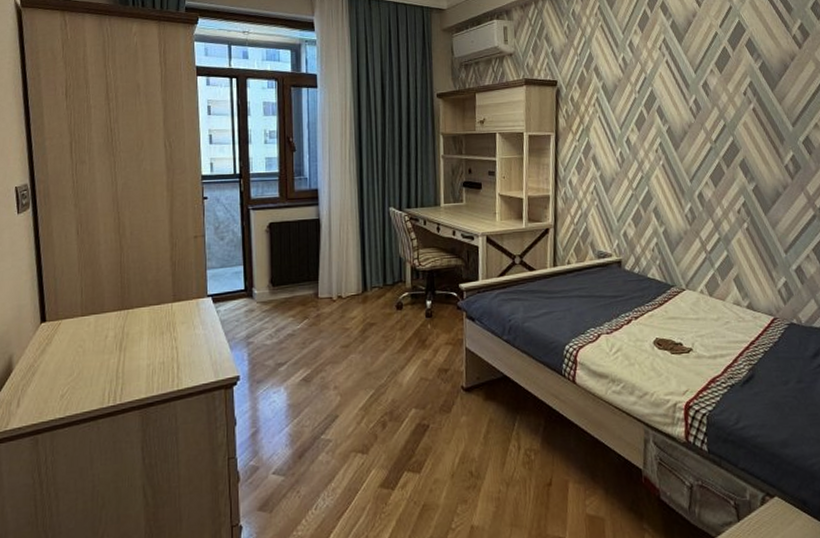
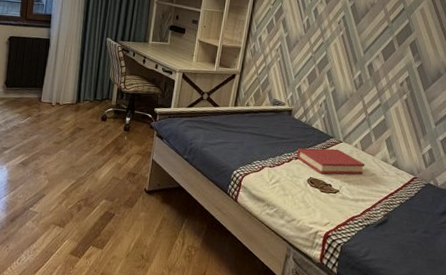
hardback book: none [635,299,716,332] -> present [296,148,365,175]

